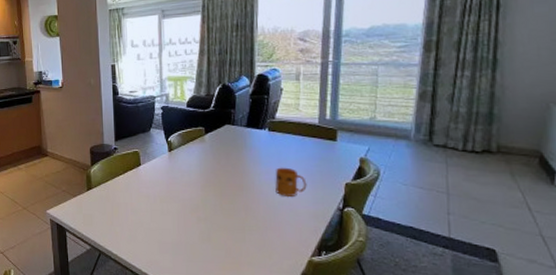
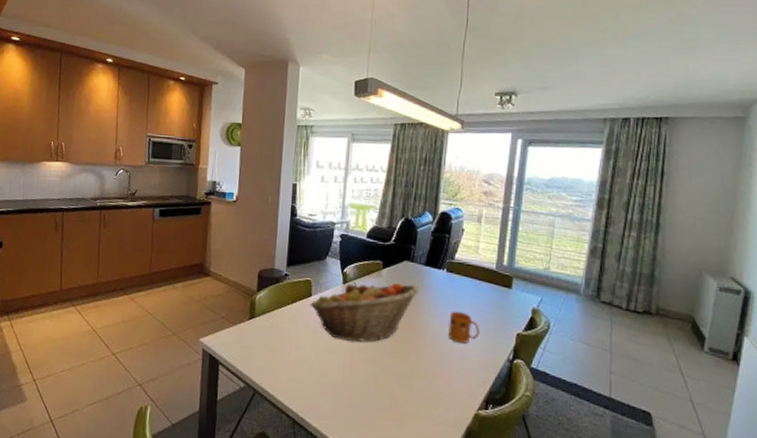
fruit basket: none [140,145,243,204] -> present [309,282,420,342]

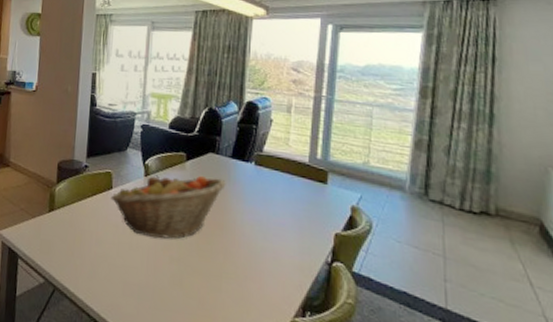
mug: present [448,311,480,344] -> none [259,207,293,244]

